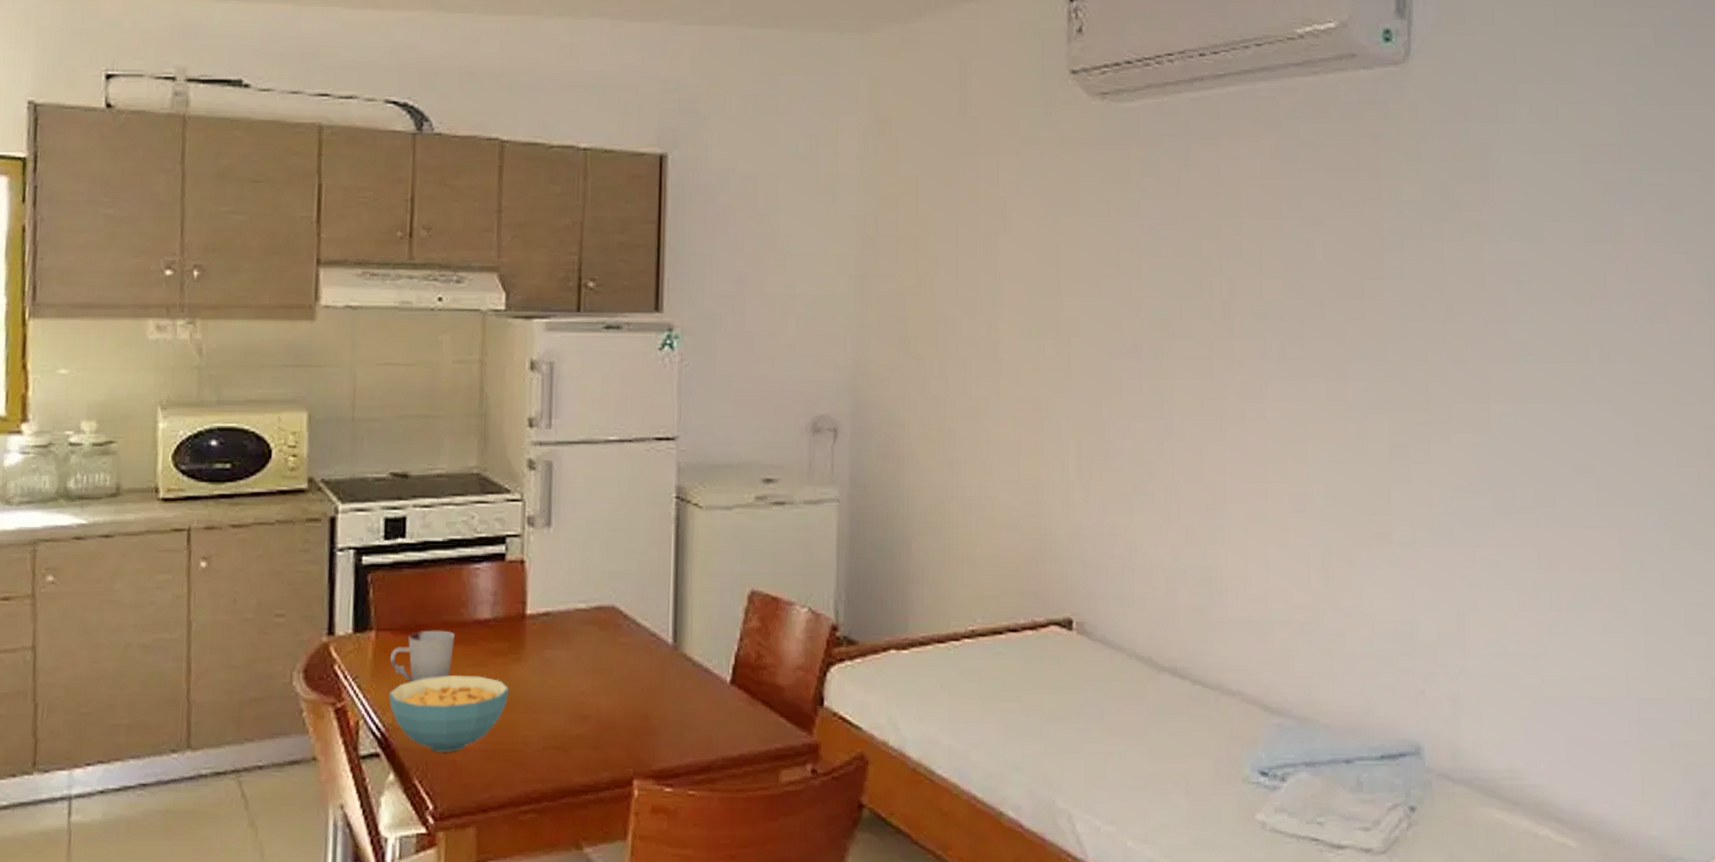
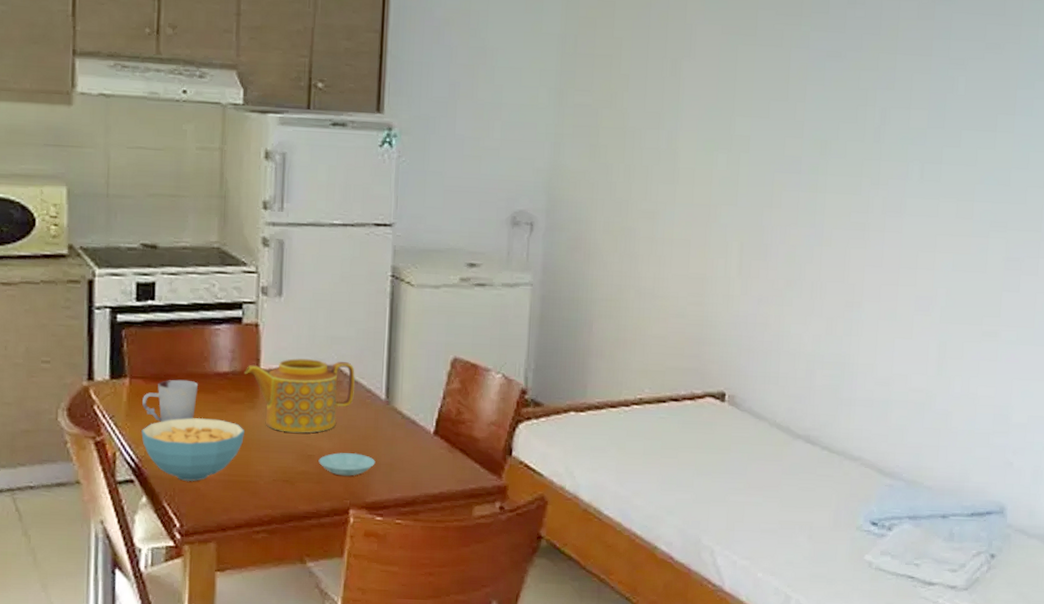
teapot: none [508,599,637,689] -> present [244,358,356,433]
saucer: none [596,709,663,739] -> present [318,452,376,476]

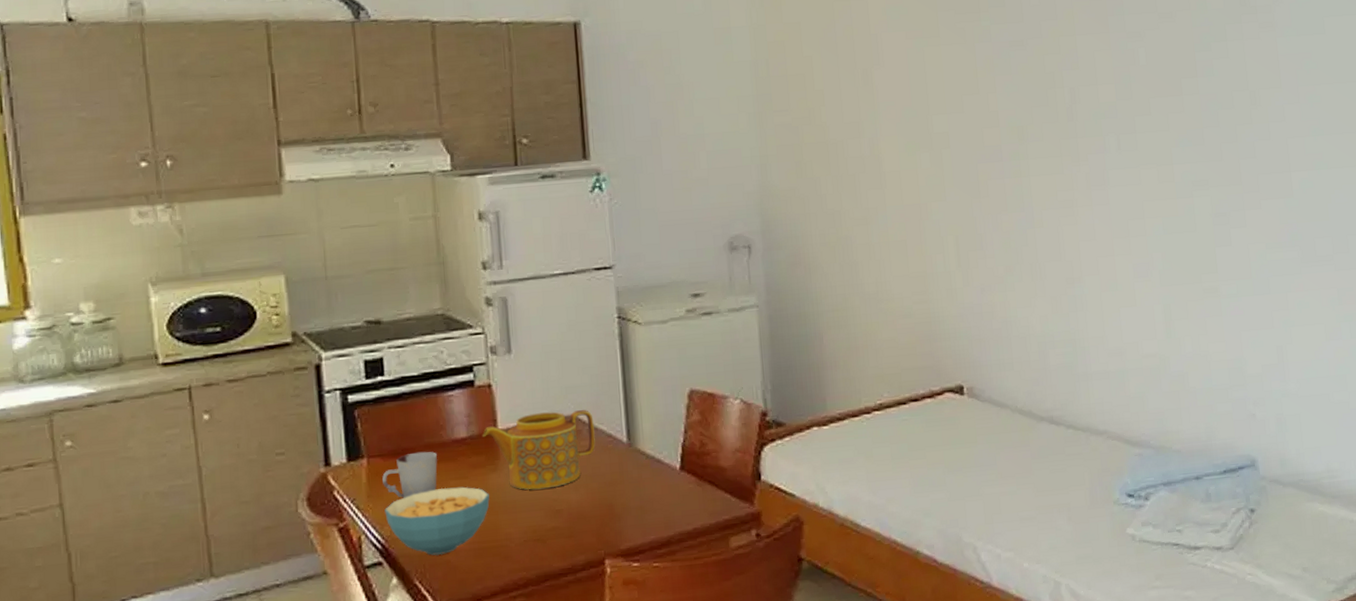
saucer: present [318,452,376,476] -> none [567,500,625,527]

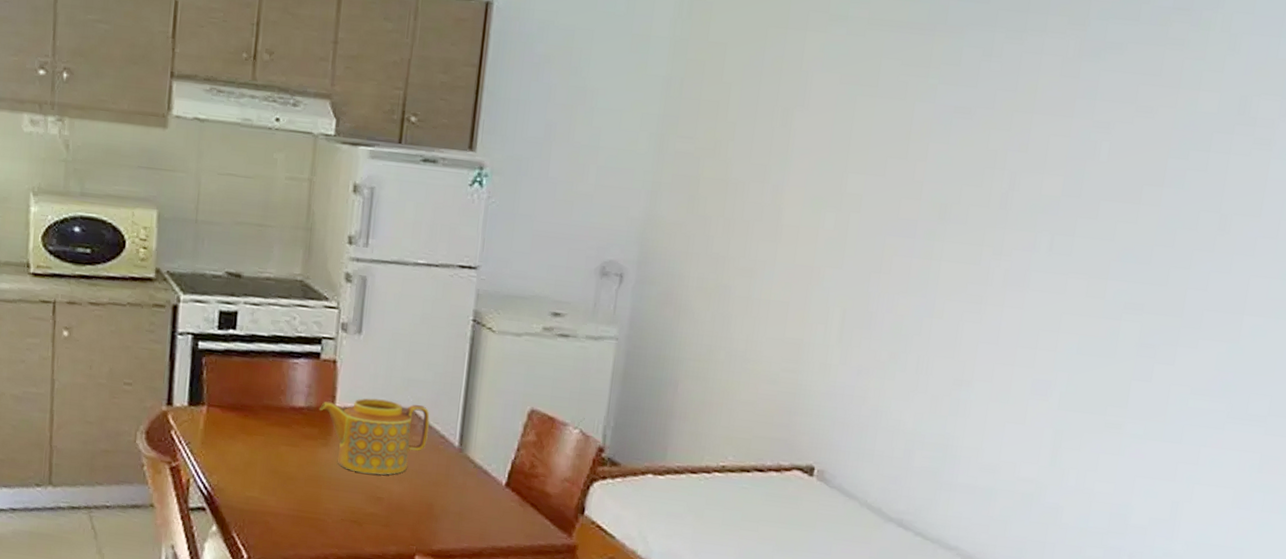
cup: present [382,451,437,498] -> none [218,410,273,453]
cereal bowl: present [384,486,490,555] -> none [215,450,316,514]

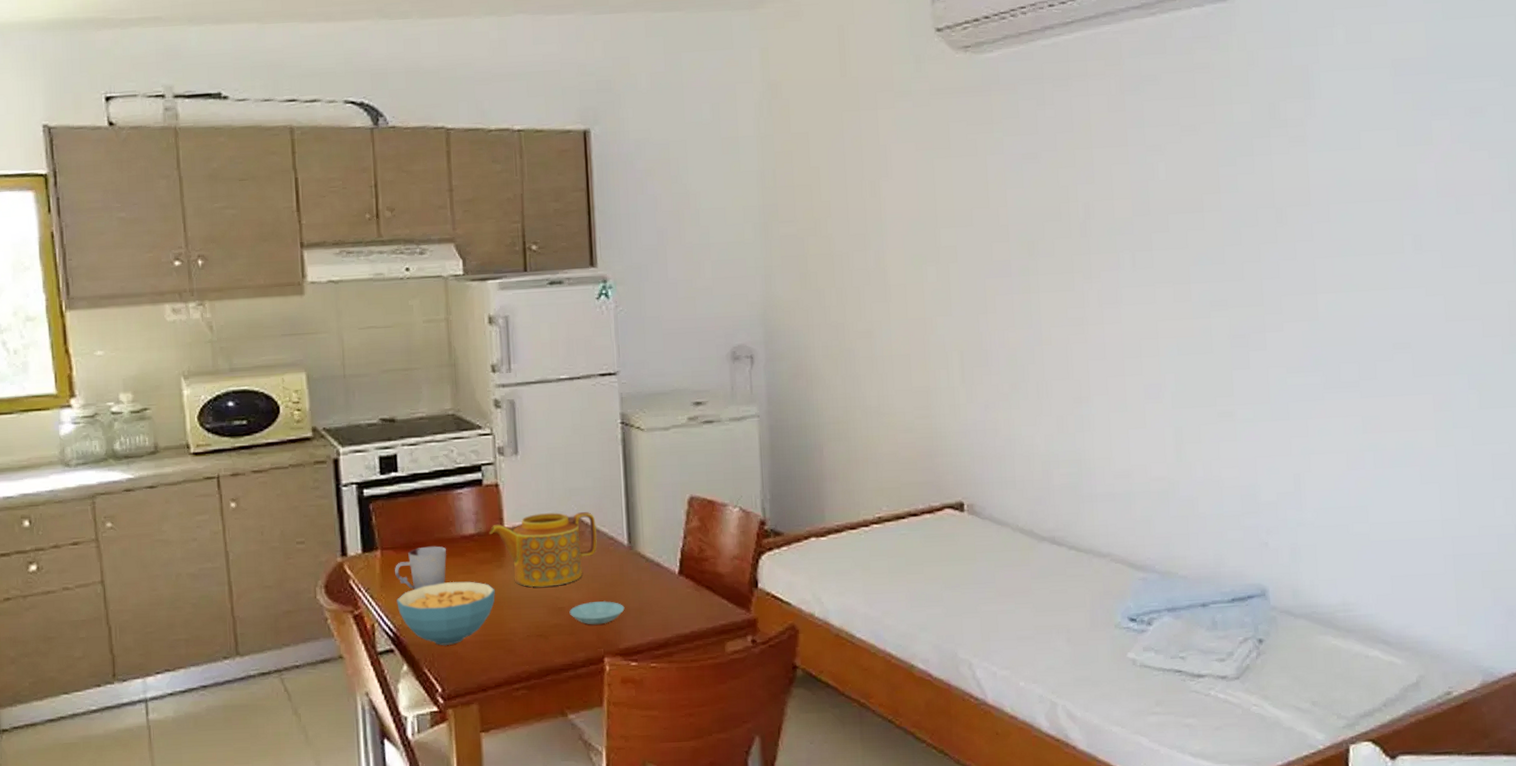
cereal bowl: none [215,450,316,514] -> present [396,581,495,645]
cup: none [218,410,273,453] -> present [395,546,447,590]
saucer: none [387,497,445,522] -> present [569,600,625,625]

